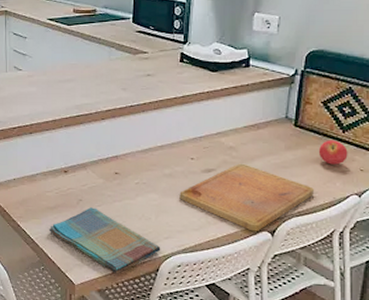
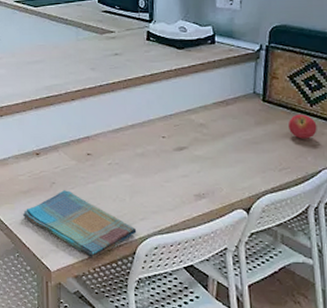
cutting board: present [179,163,314,232] -> none [152,140,286,210]

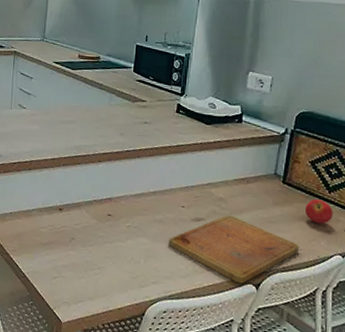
dish towel: present [22,190,137,259] -> none [40,246,148,315]
cutting board: none [152,140,286,210] -> present [168,215,299,284]

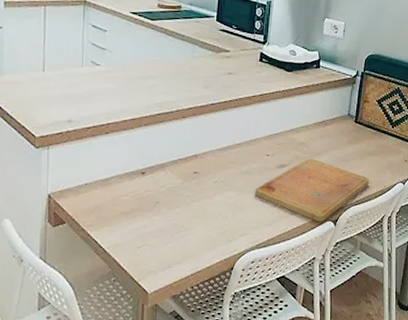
fruit: present [304,199,333,224] -> none [373,134,396,157]

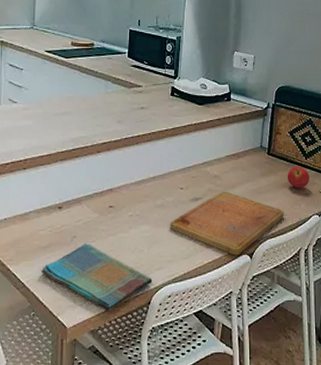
dish towel: none [122,209,236,277] -> present [40,244,153,312]
fruit: none [373,134,396,157] -> present [287,166,310,188]

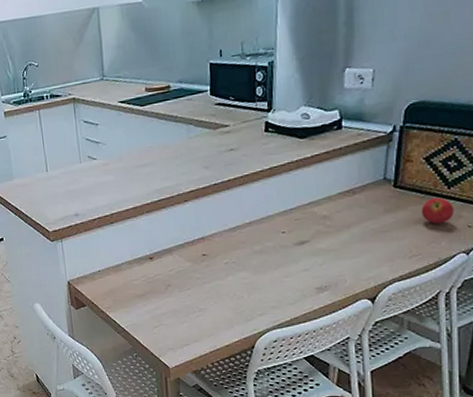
dish towel: present [40,244,153,312] -> none [138,291,256,354]
cutting board: present [170,191,284,256] -> none [272,232,417,300]

